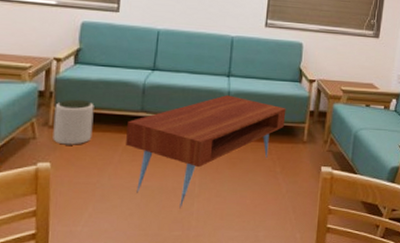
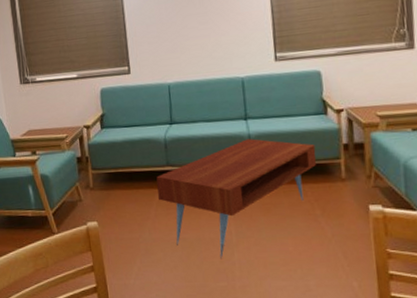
plant pot: present [53,99,94,145] -> none [92,160,128,205]

